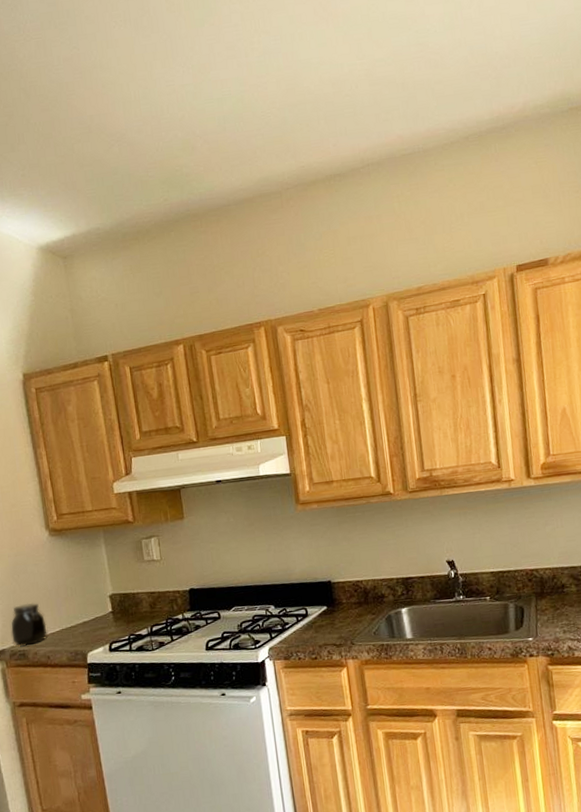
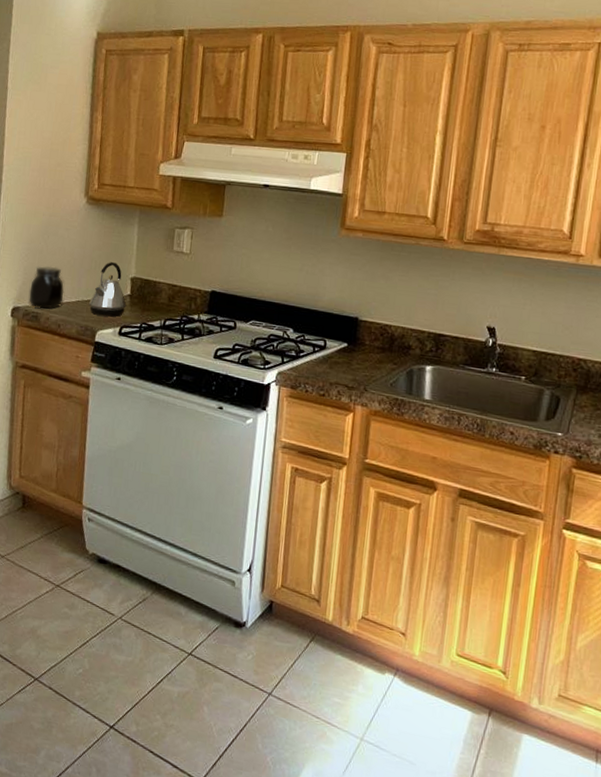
kettle: none [73,585,111,639] -> present [89,262,127,317]

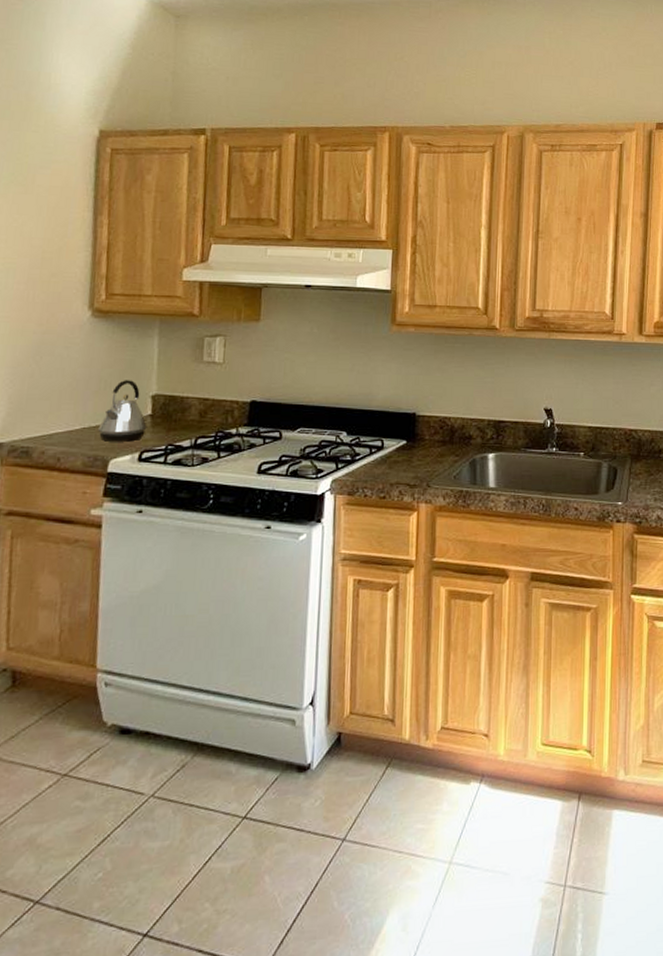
jar: present [29,266,64,309] -> none [16,391,65,441]

